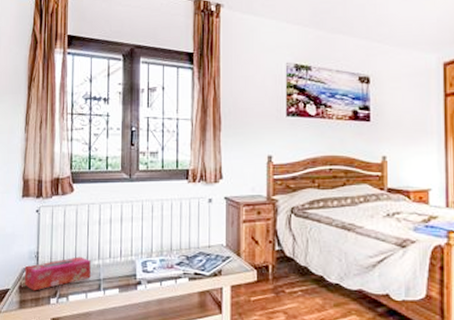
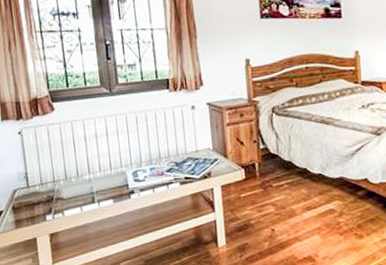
tissue box: present [24,256,91,291] -> none [15,173,83,210]

